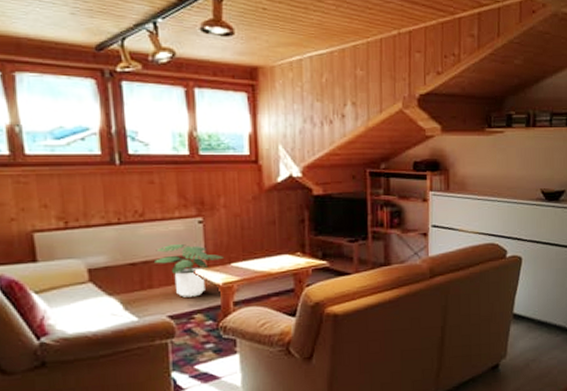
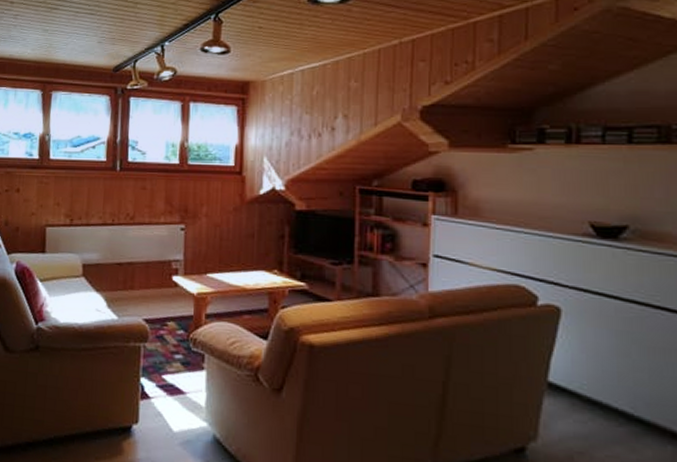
potted plant: present [153,244,225,297] -> none [137,249,202,303]

